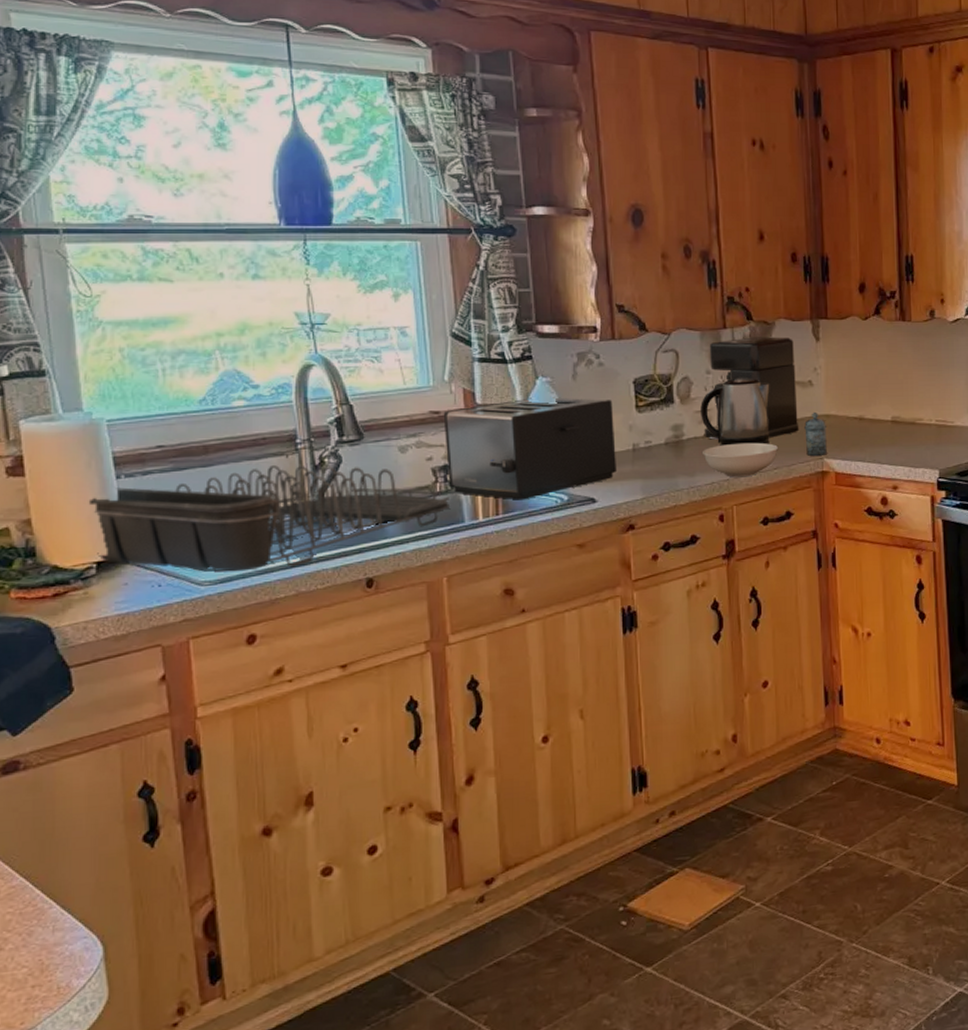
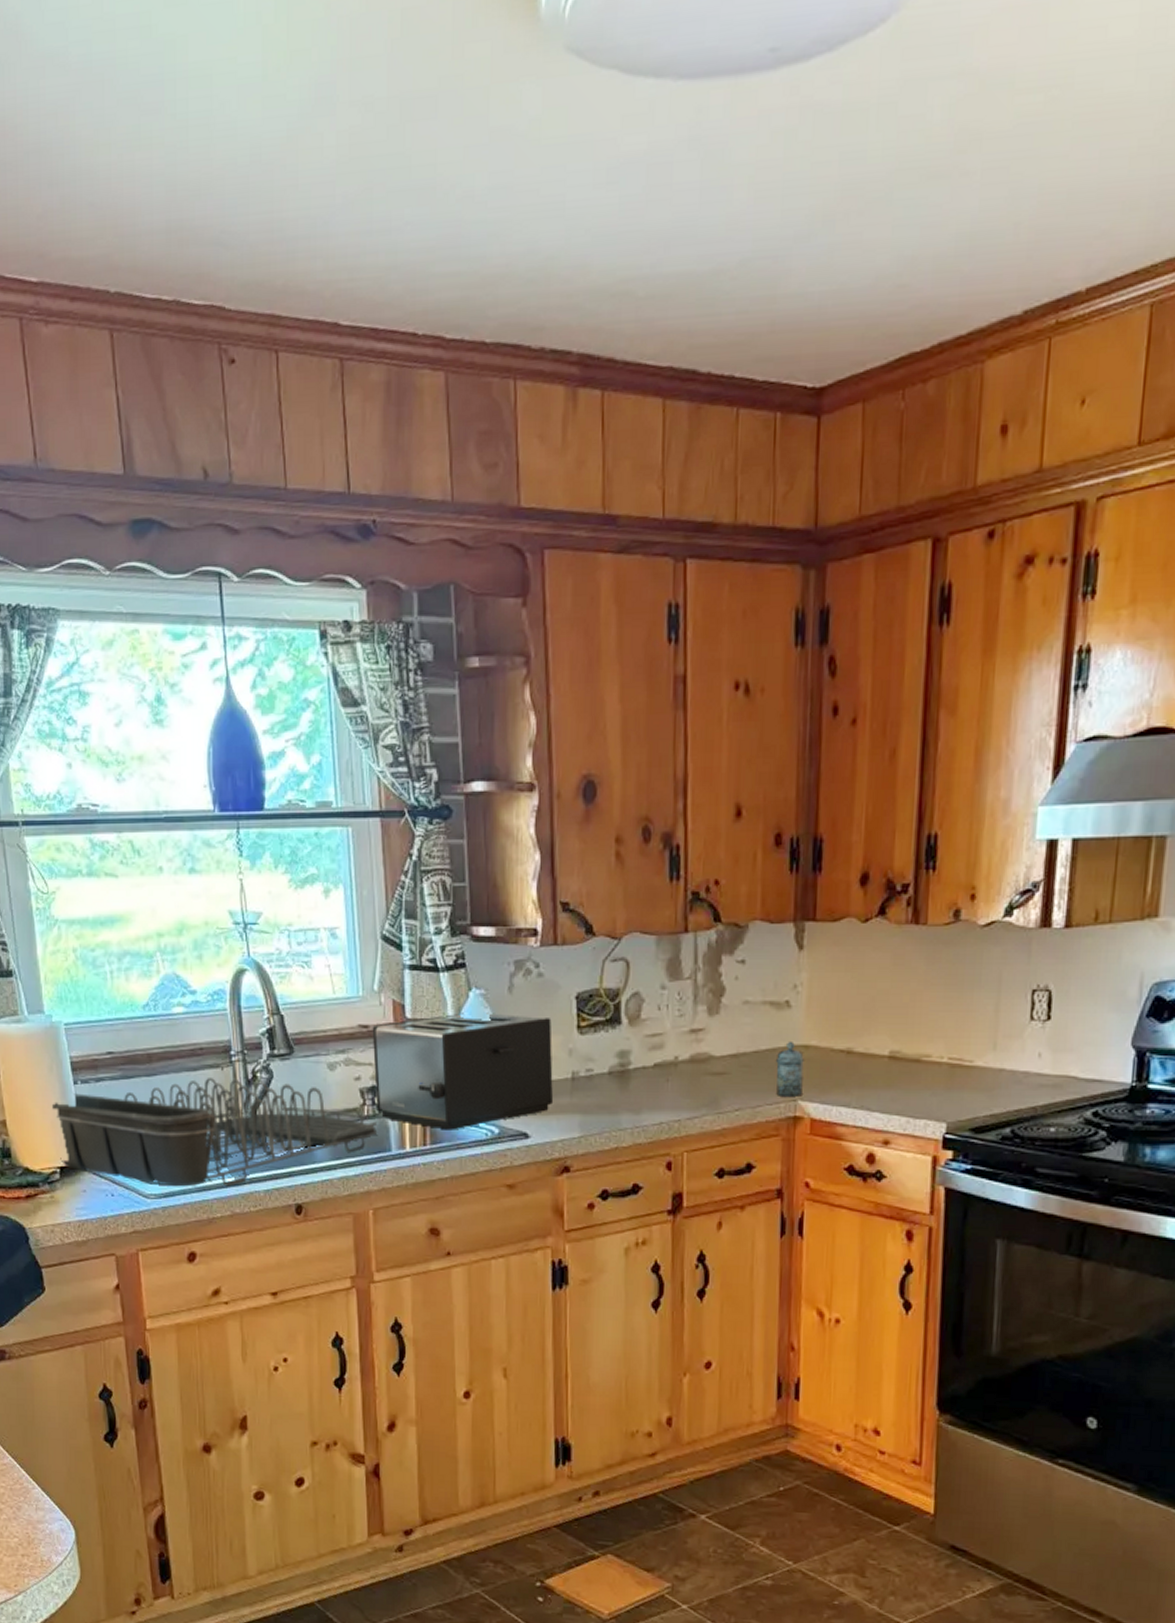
kettle: present [700,377,770,446] -> none [651,995,737,1080]
bowl: present [703,442,778,478] -> none [651,1076,742,1118]
coffee maker: present [704,336,799,439] -> none [654,943,771,1072]

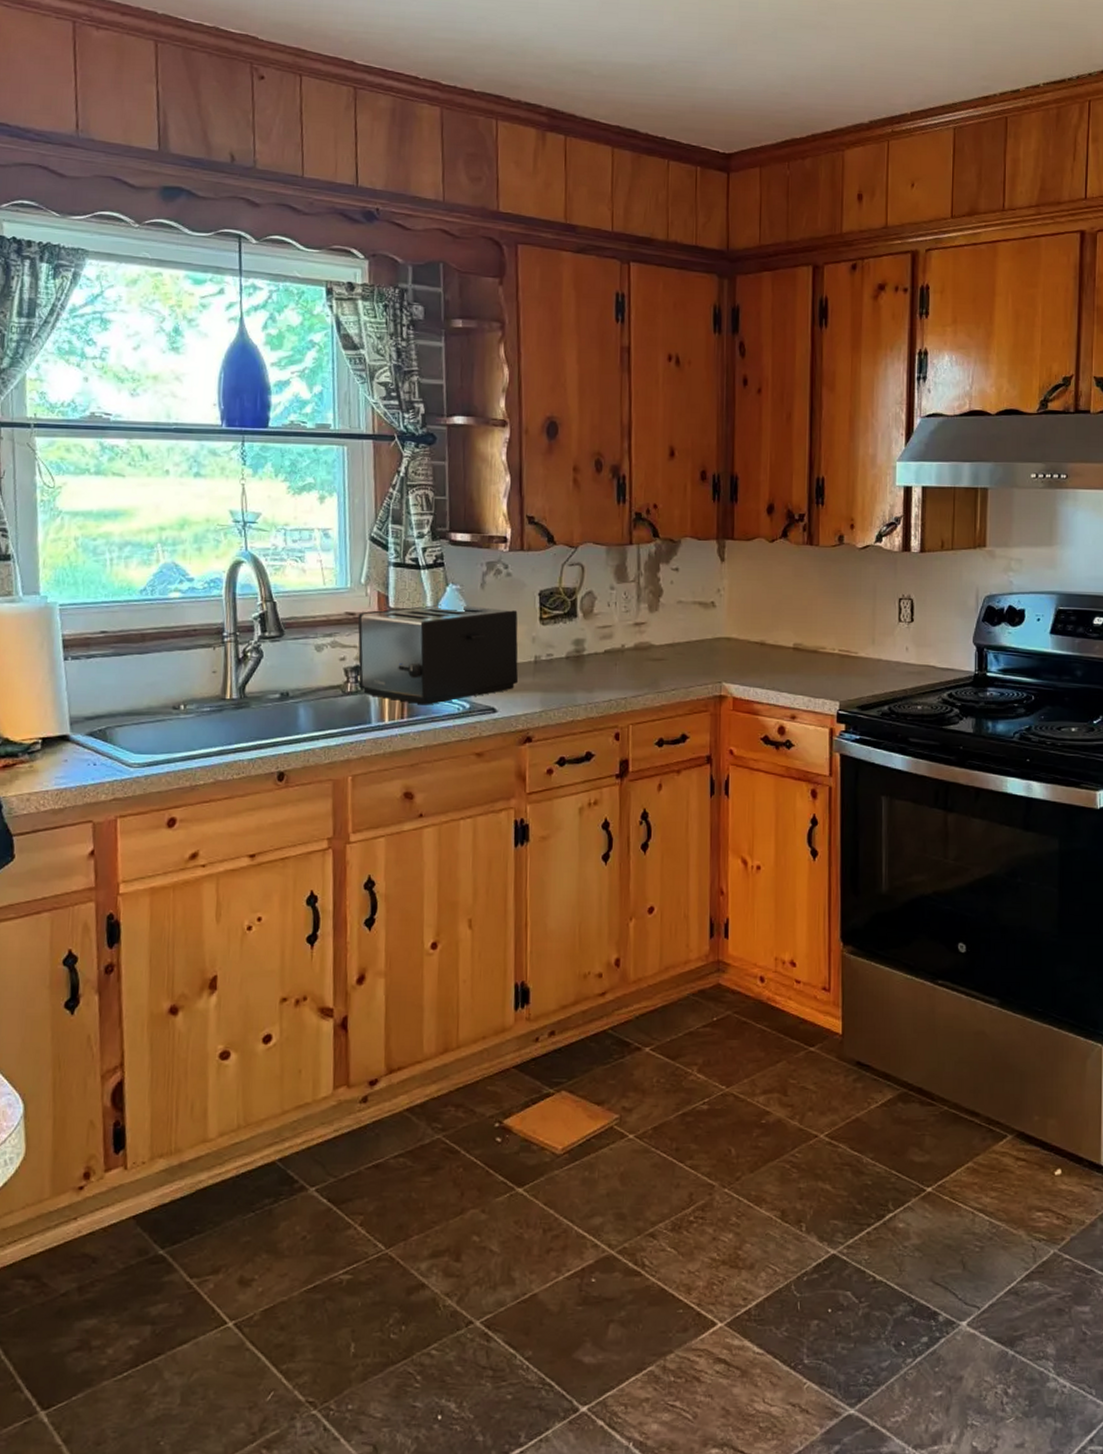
dish rack: present [51,1078,377,1187] -> none [38,656,359,757]
canister: present [776,1042,804,1097] -> none [704,635,727,679]

